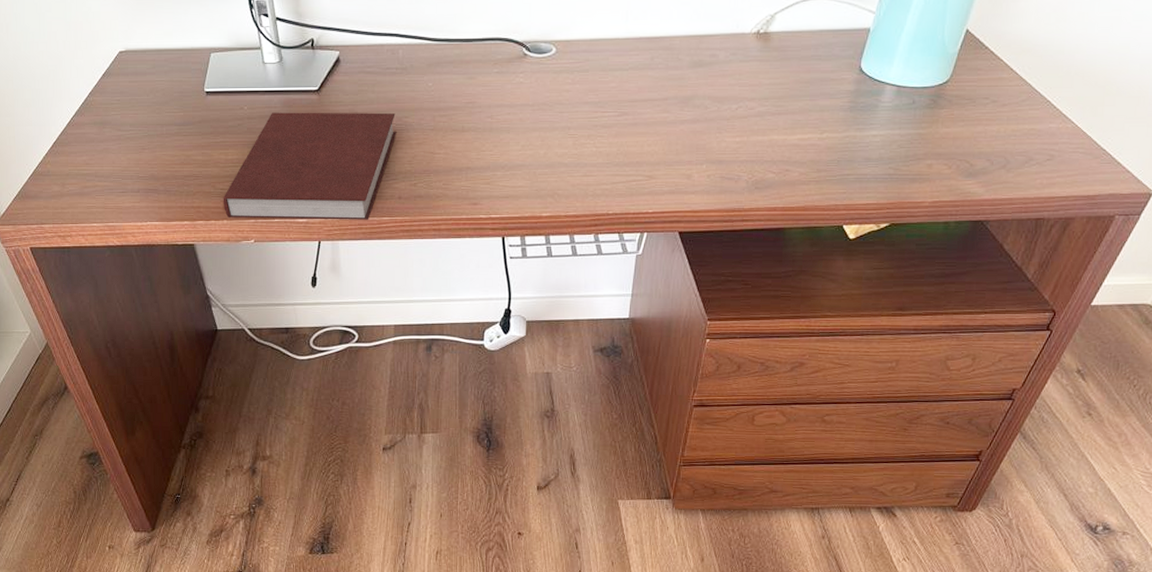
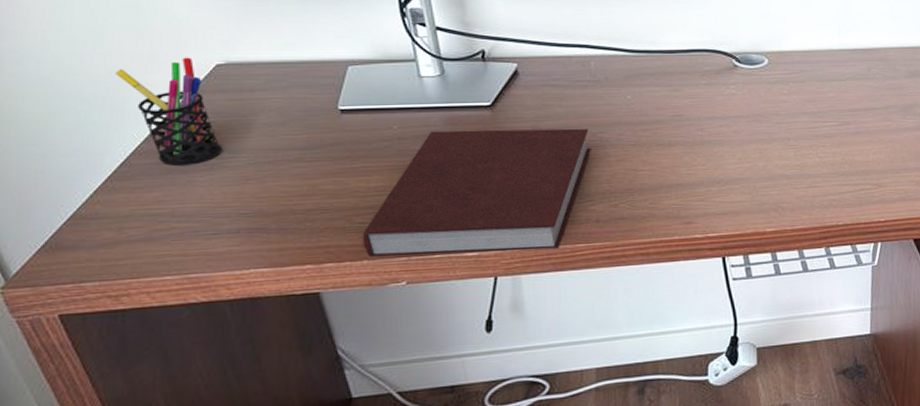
pen holder: none [53,45,125,135] -> present [115,57,221,166]

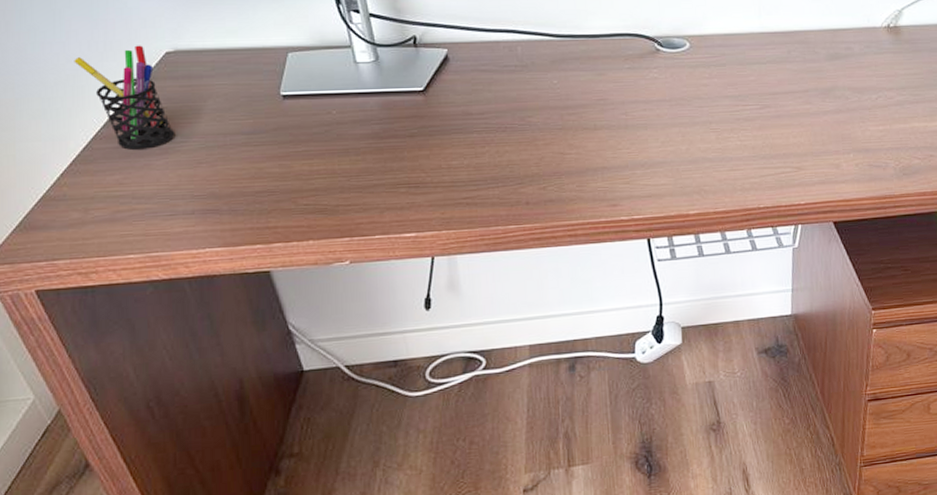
notebook: present [362,128,591,257] -> none [307,112,520,237]

